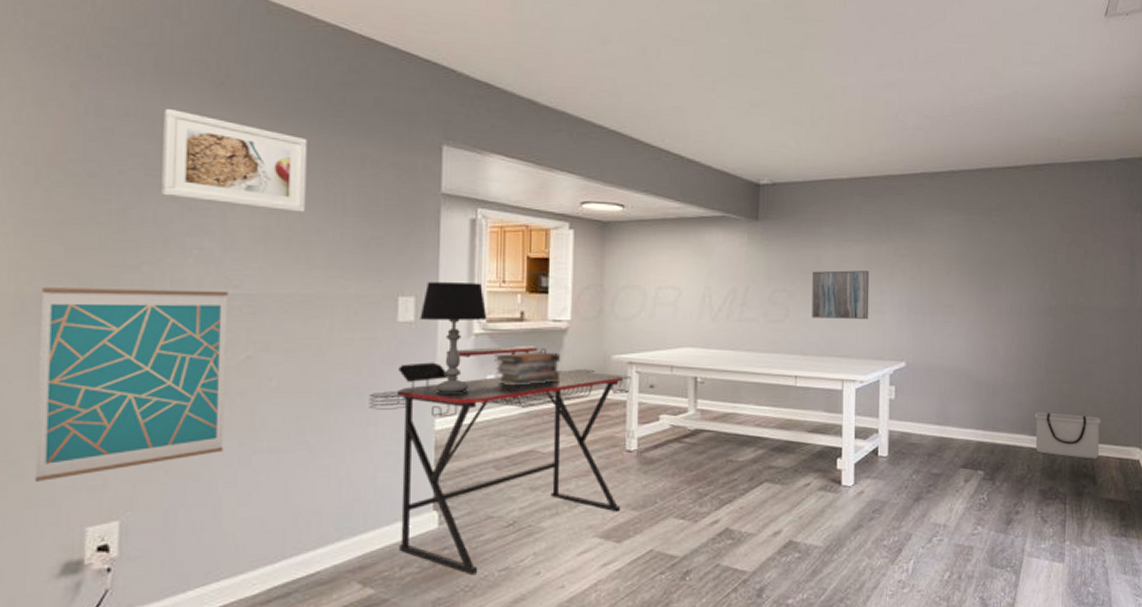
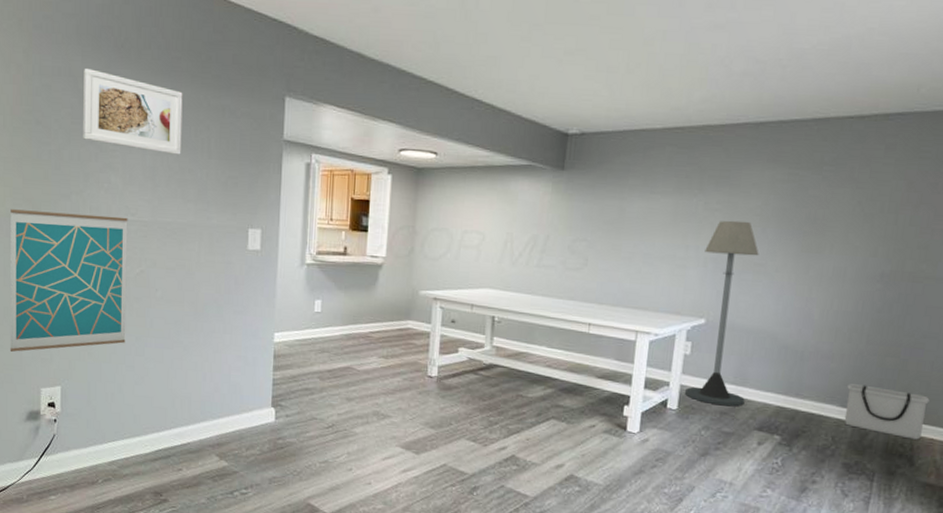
desk: present [369,346,631,574] -> none [226,276,435,462]
table lamp: present [419,282,487,394] -> none [264,217,317,313]
book stack: present [494,352,561,386] -> none [322,282,376,311]
wall art: present [812,270,870,319] -> none [610,222,676,273]
floor lamp: none [894,264,949,447] -> present [685,220,759,407]

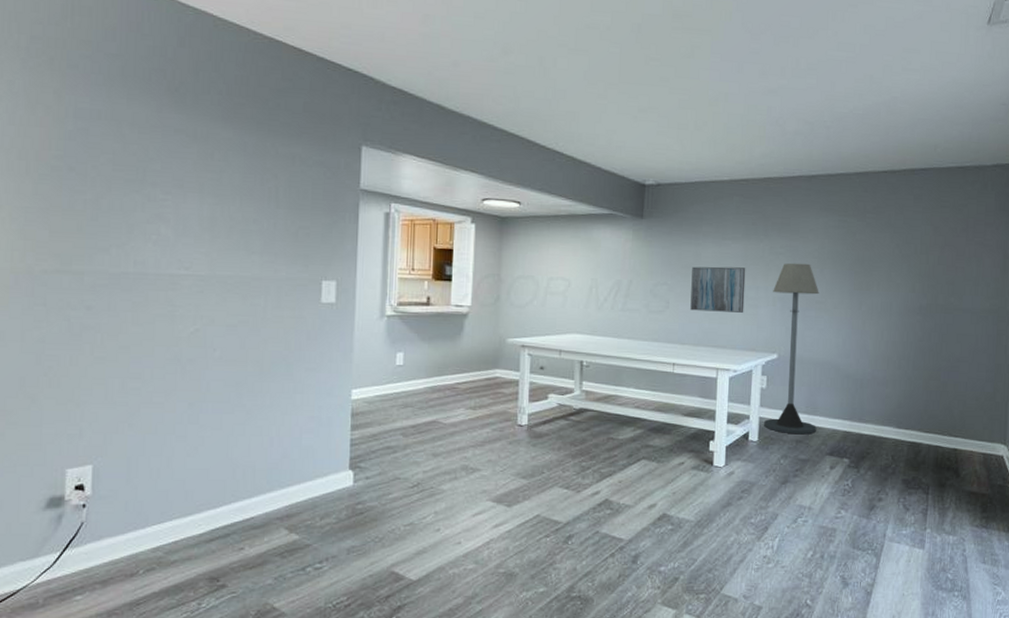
wall art: present [10,209,128,352] -> none [25,265,181,429]
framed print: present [83,67,183,155] -> none [127,111,247,204]
wall art: none [610,222,676,273] -> present [690,266,746,313]
storage bin: present [844,384,930,440] -> none [900,406,967,453]

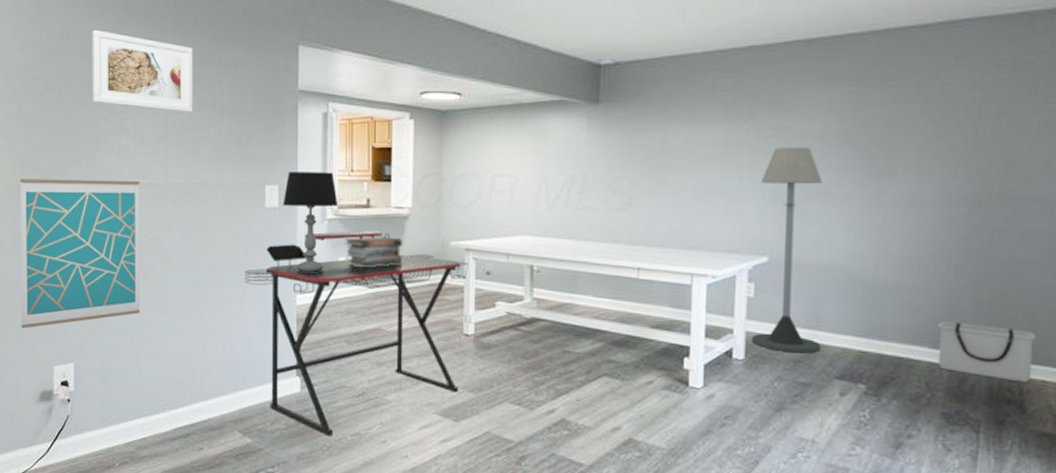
wall art: none [25,265,181,429] -> present [20,179,141,328]
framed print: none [127,111,247,204] -> present [92,29,193,112]
desk: none [296,327,524,527] -> present [244,231,468,436]
table lamp: none [340,268,398,368] -> present [282,172,338,273]
book stack: none [403,333,462,363] -> present [345,237,403,268]
wall art: present [690,266,746,313] -> none [657,155,726,208]
storage bin: none [900,406,967,453] -> present [938,322,1036,383]

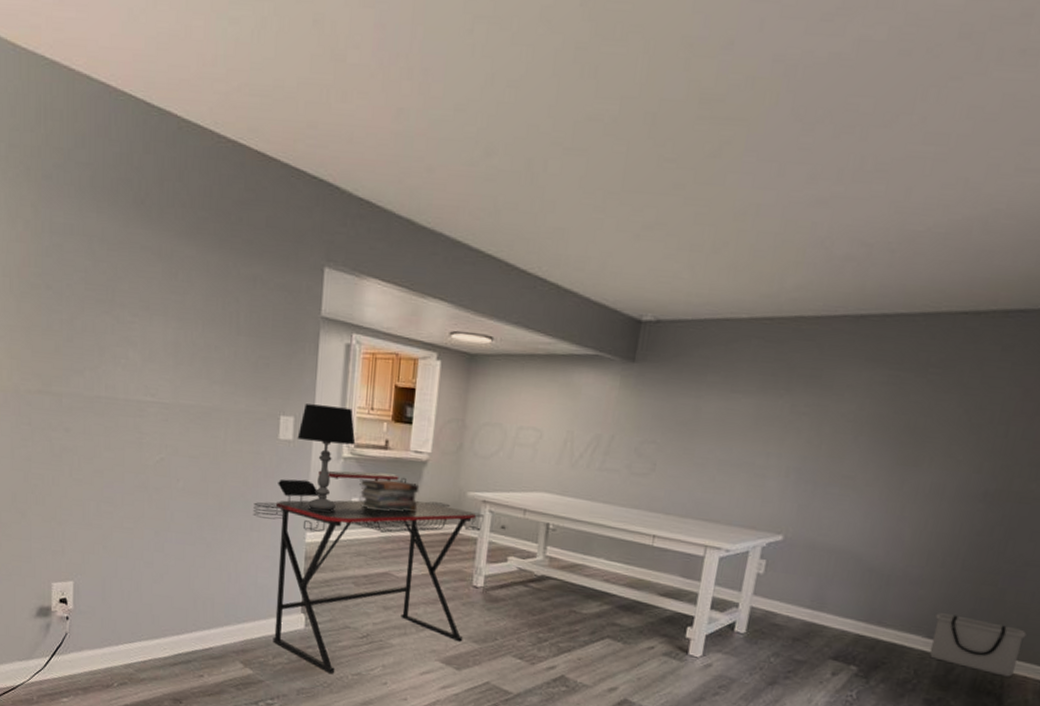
wall art: present [20,179,141,328] -> none [18,384,147,542]
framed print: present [92,29,193,112] -> none [98,226,210,330]
floor lamp: present [752,146,823,354] -> none [755,425,849,633]

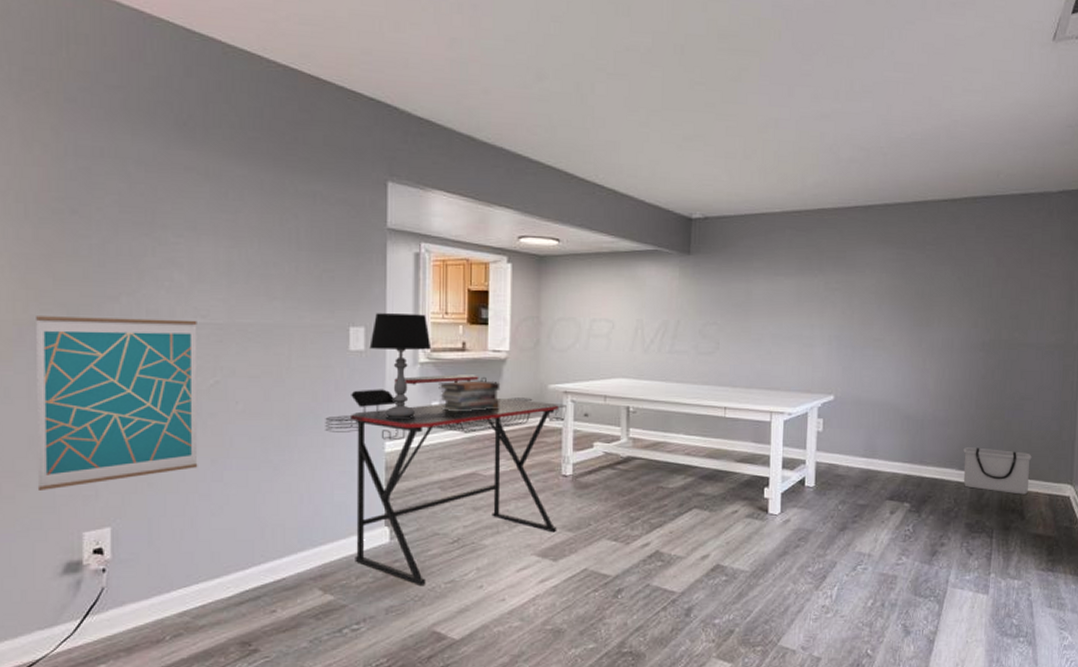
wall art: none [18,384,147,542] -> present [36,316,198,490]

